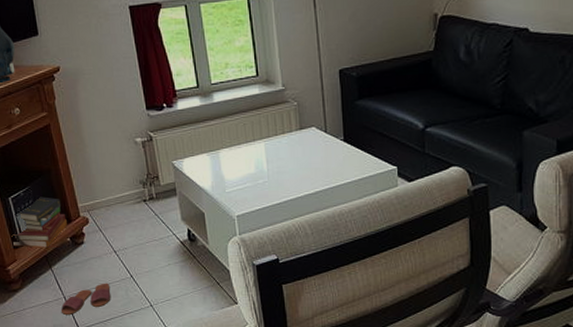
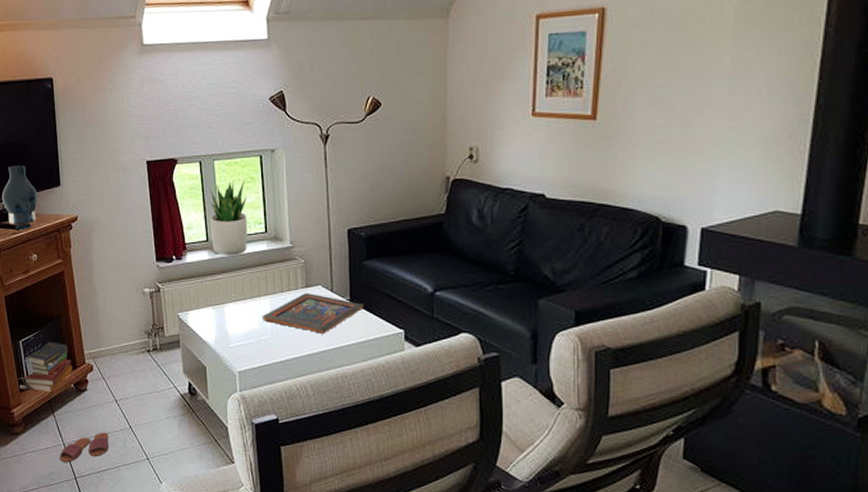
planter: none [198,22,239,102] -> present [210,180,248,256]
religious icon: none [257,135,358,174] -> present [262,293,364,334]

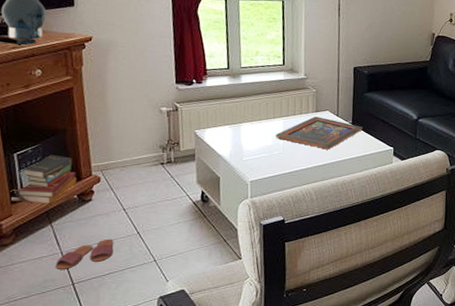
planter: present [210,180,248,256] -> none [231,19,268,83]

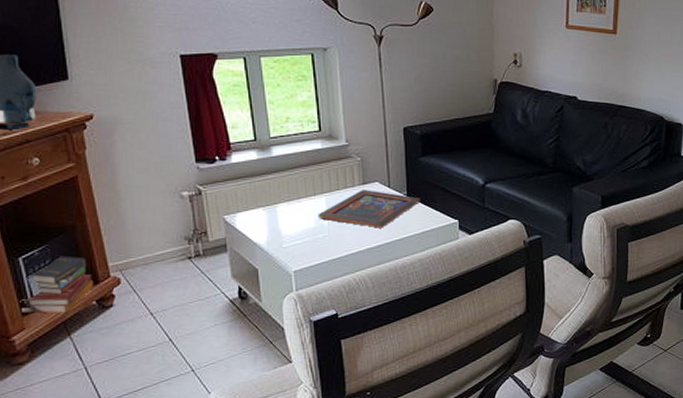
slippers: present [56,239,114,269] -> none [81,348,144,387]

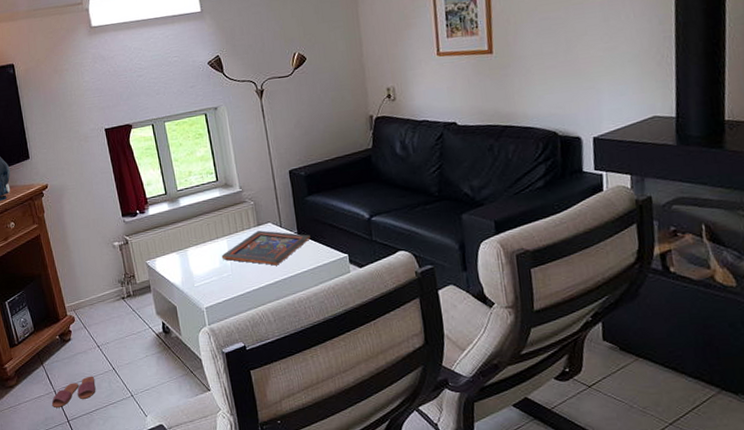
books: present [20,255,93,314] -> none [8,298,56,346]
slippers: none [81,348,144,387] -> present [52,376,96,407]

